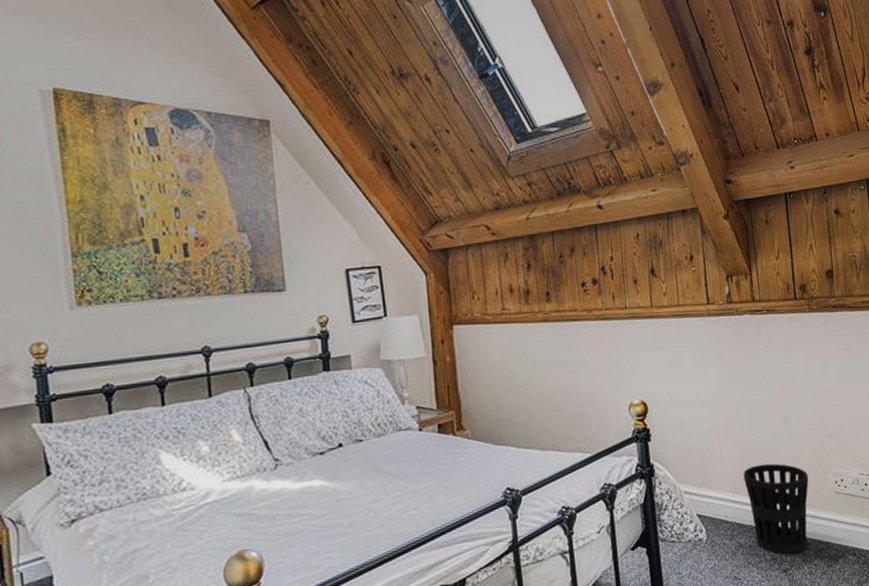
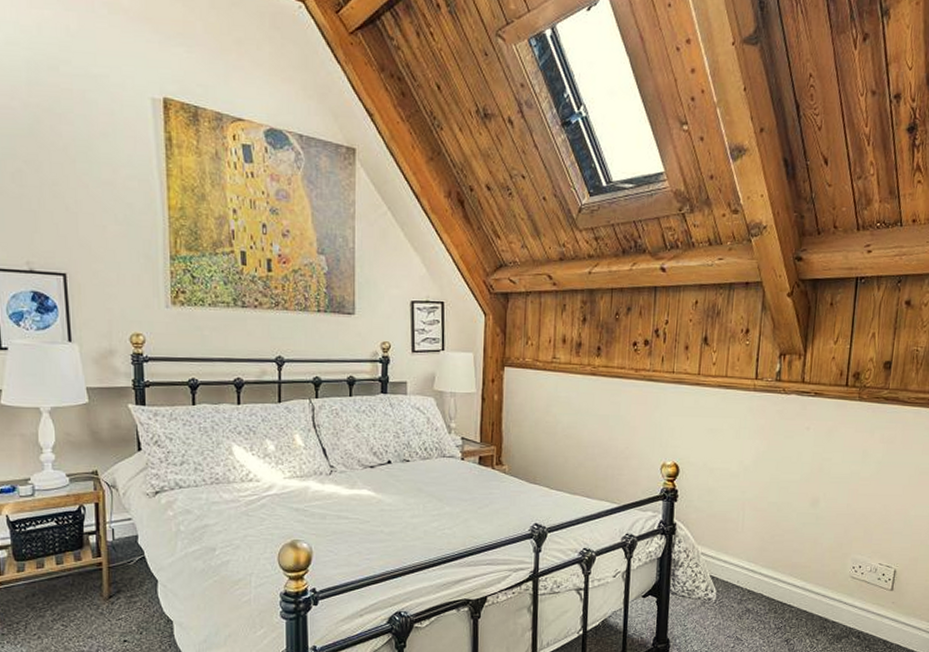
wastebasket: present [743,463,809,555] -> none [762,539,827,626]

